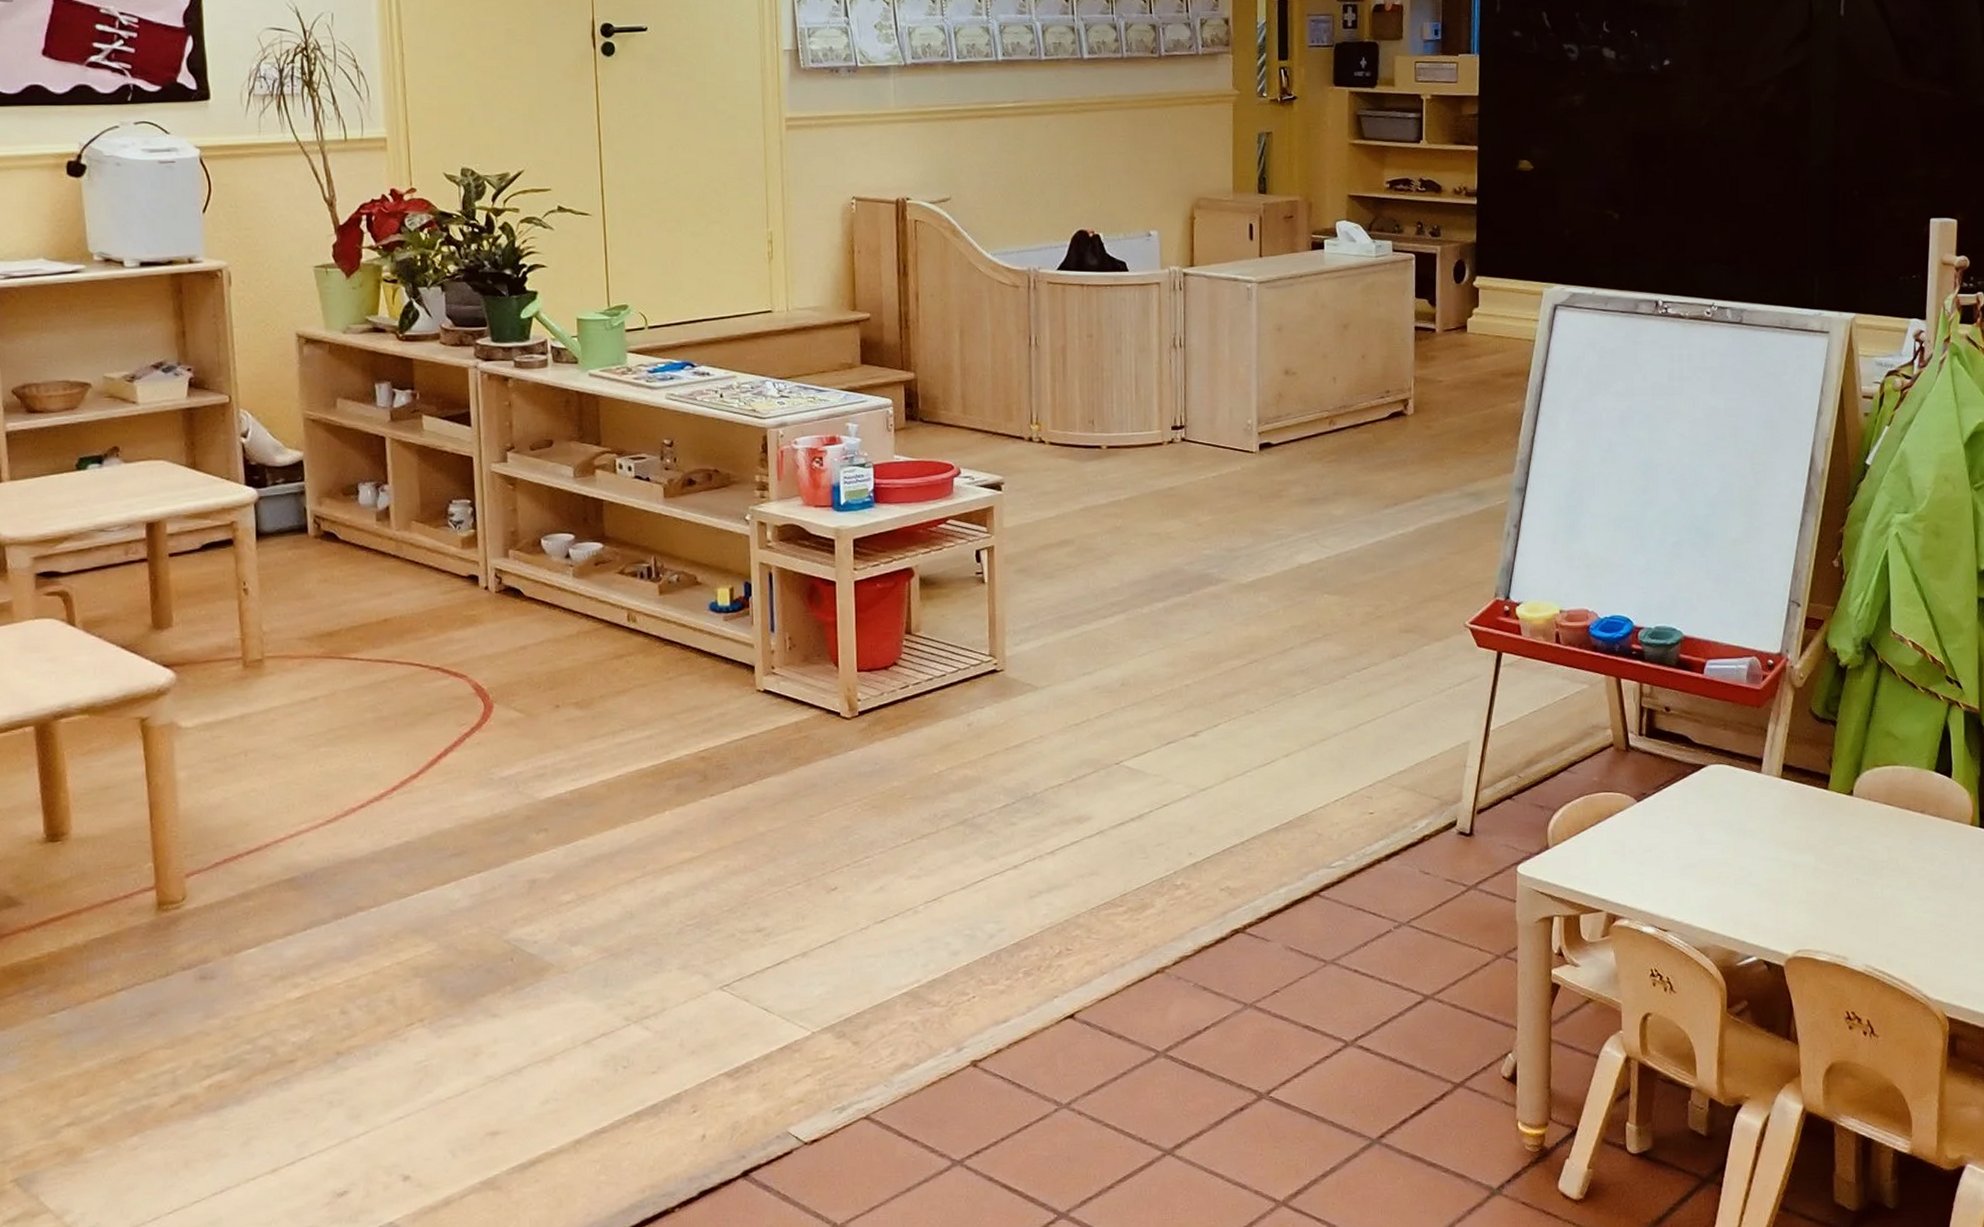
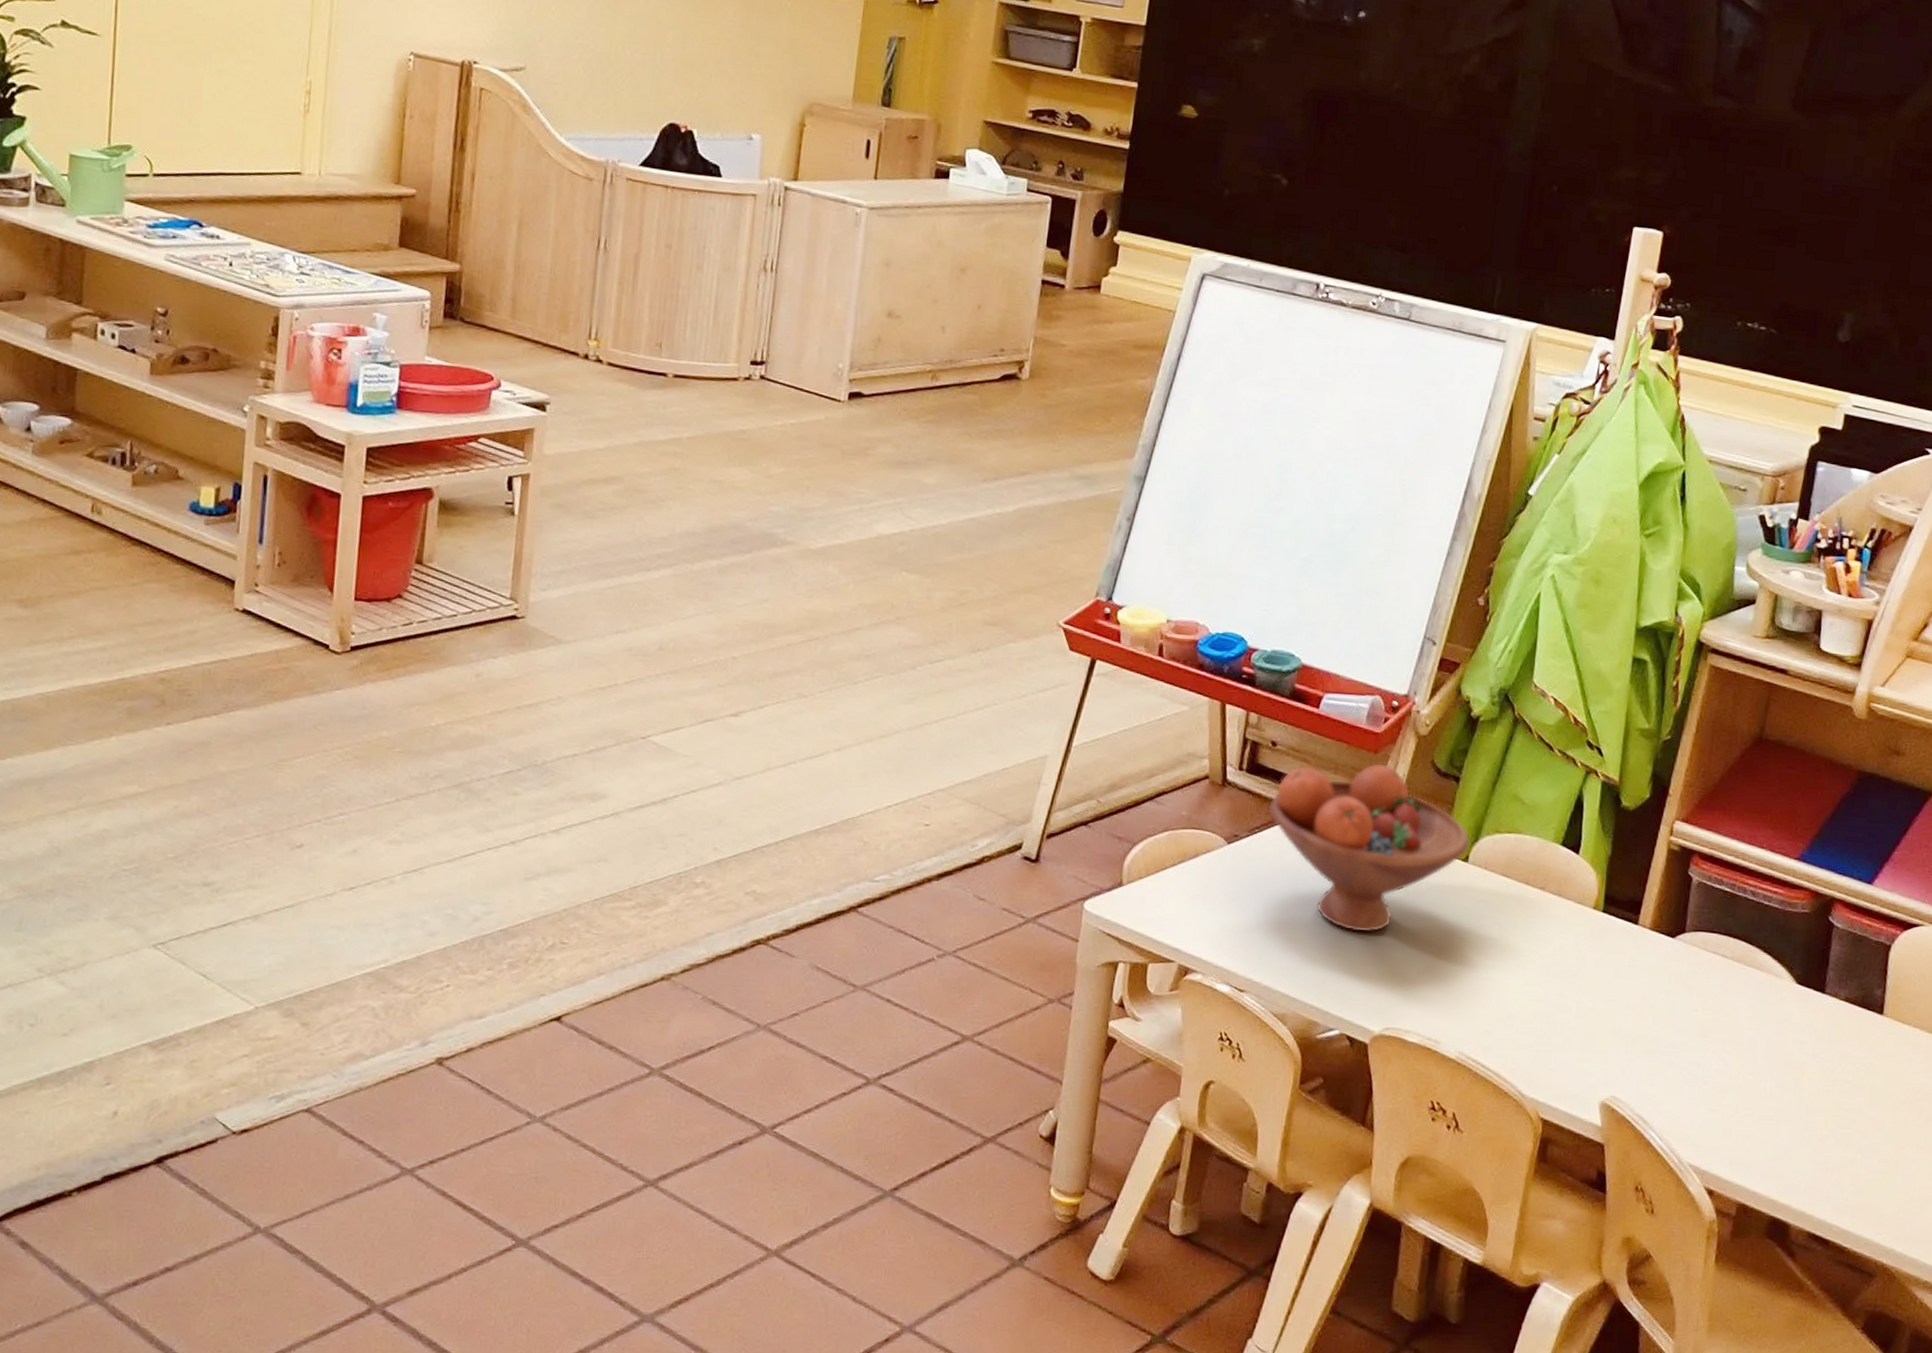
fruit bowl: none [1670,716,1852,868] -> present [1268,763,1470,933]

